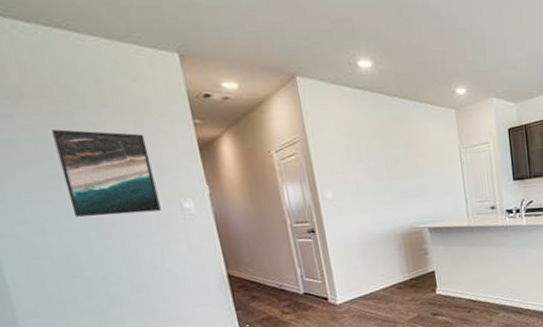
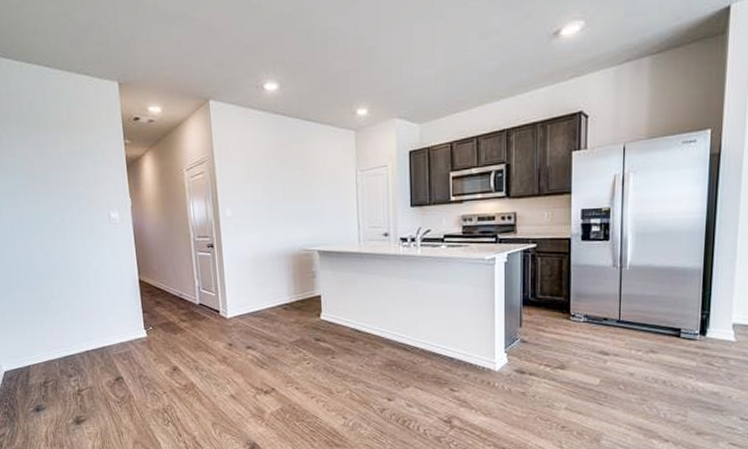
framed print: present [52,129,161,217] -> none [25,147,94,221]

